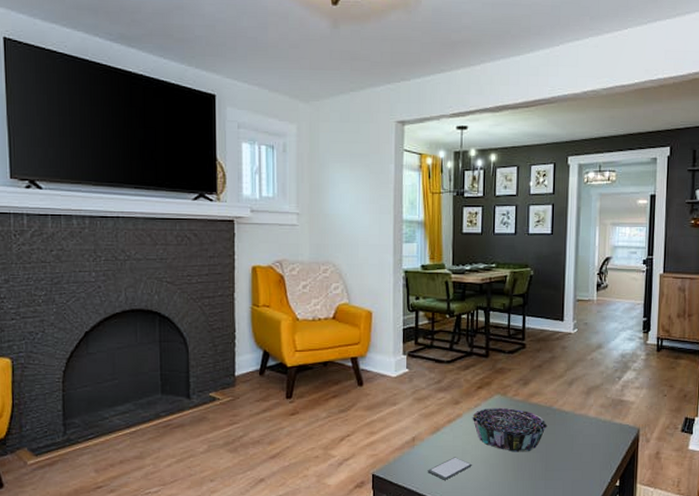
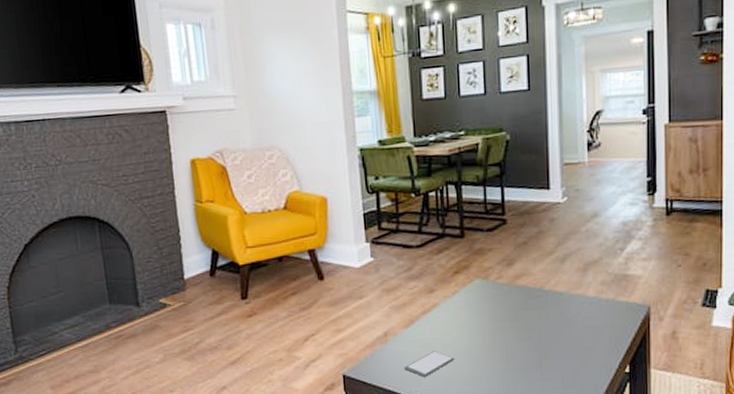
decorative bowl: present [472,407,548,452] -> none [450,293,539,342]

